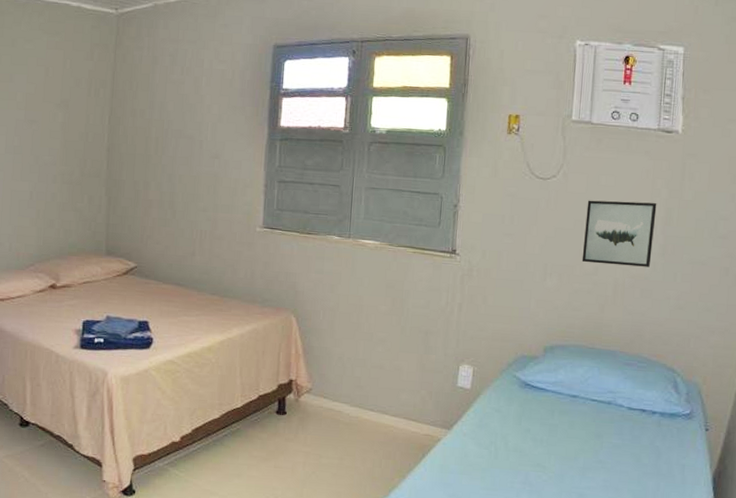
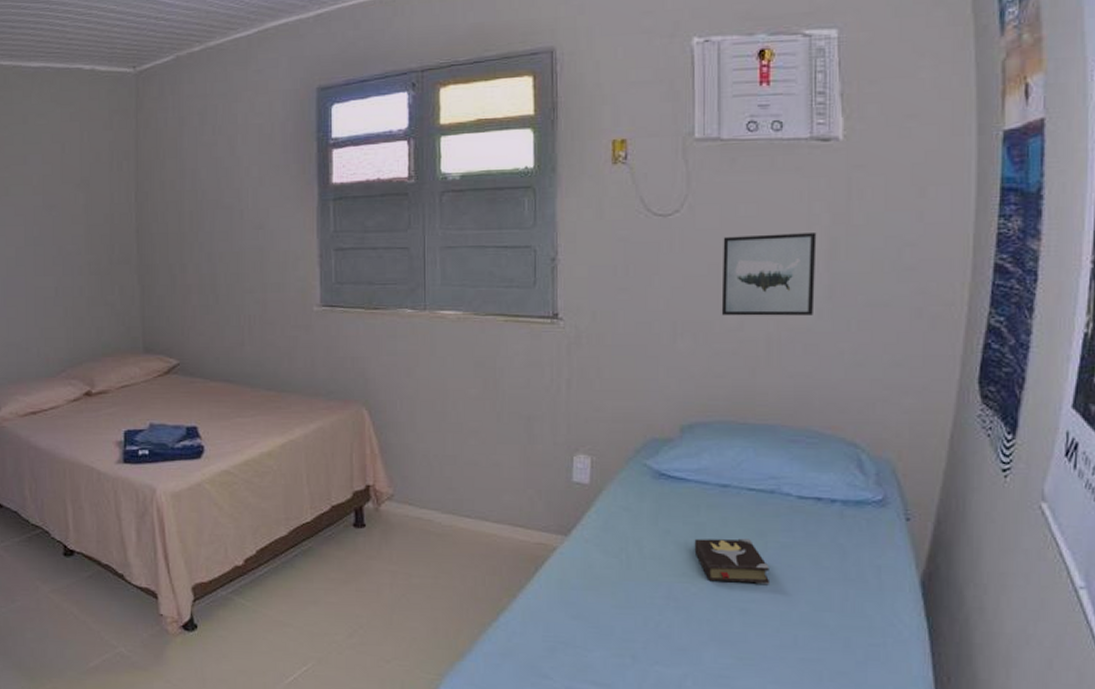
hardback book: none [547,437,603,476] -> present [694,538,771,585]

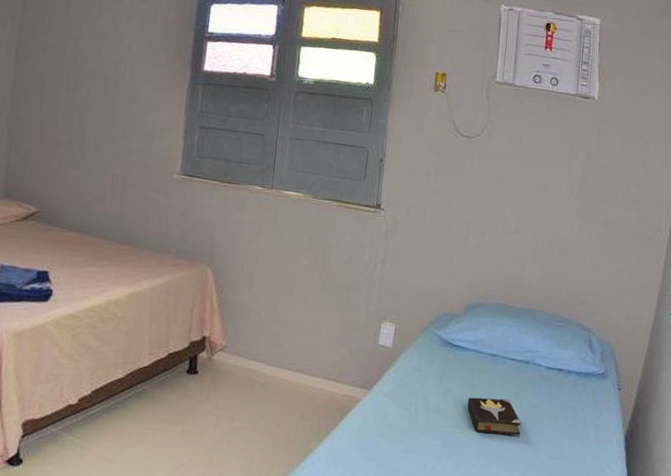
wall art: present [721,233,817,316] -> none [503,160,575,228]

